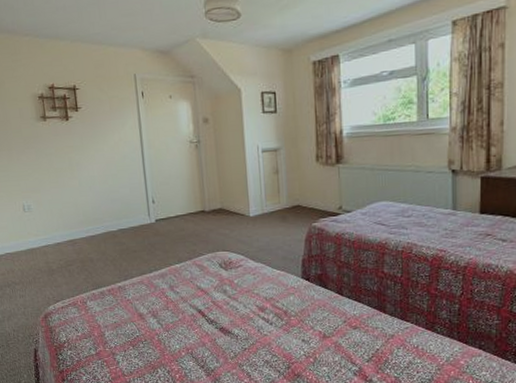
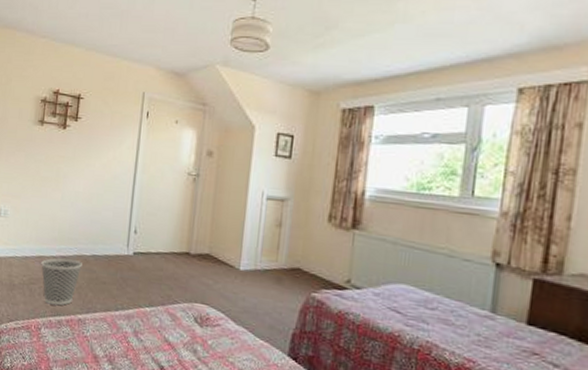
wastebasket: none [73,236,112,280] -> present [41,258,82,306]

